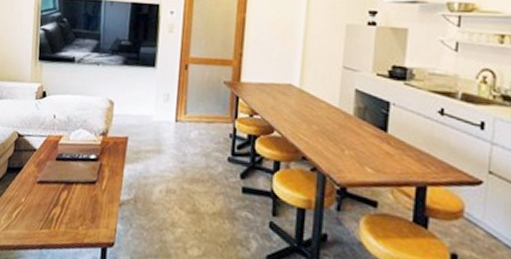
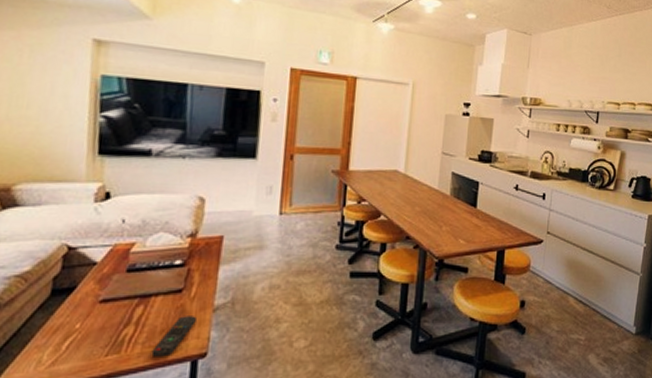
remote control: none [72,205,106,240] -> present [151,316,197,357]

